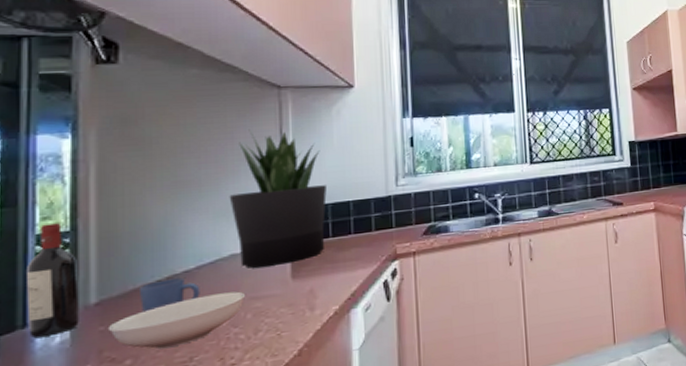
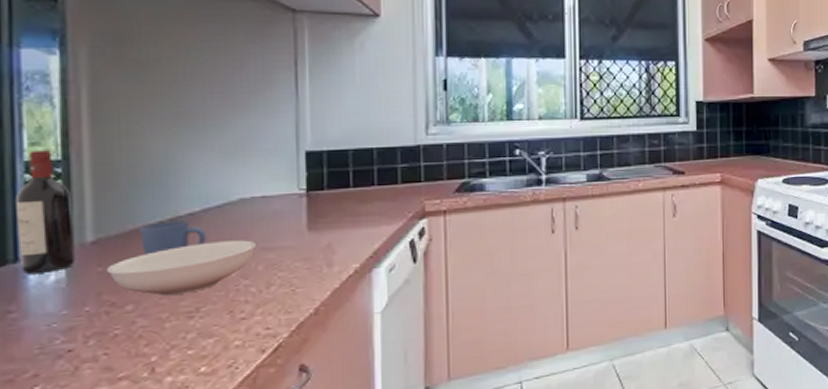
planter: present [229,129,327,268] -> none [237,57,347,215]

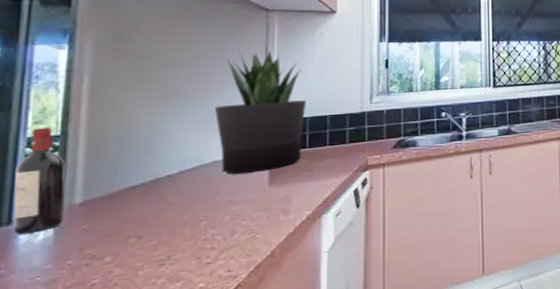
bowl: present [106,240,257,297] -> none [90,195,225,248]
mug: present [138,220,207,255] -> none [122,181,182,213]
planter: none [237,57,347,215] -> present [214,47,306,174]

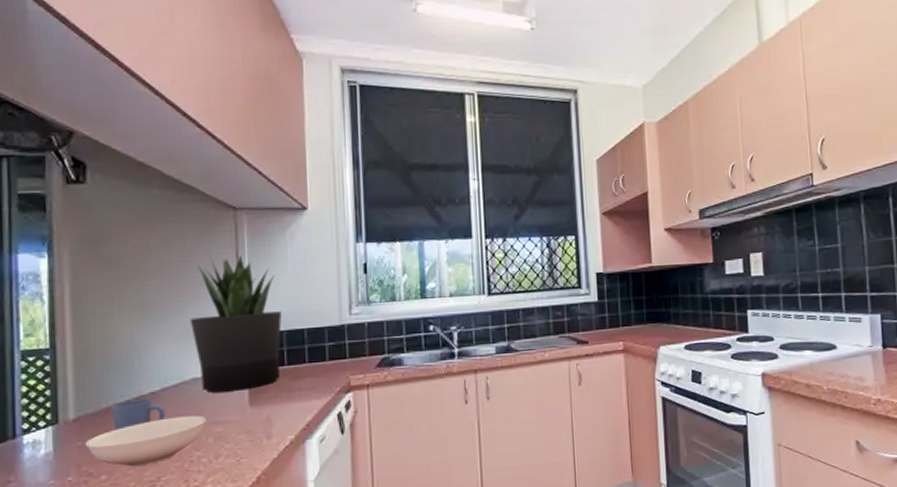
wine bottle: present [13,127,65,234] -> none [14,340,60,448]
bowl: none [90,195,225,248] -> present [85,415,207,467]
mug: none [122,181,182,213] -> present [110,399,166,431]

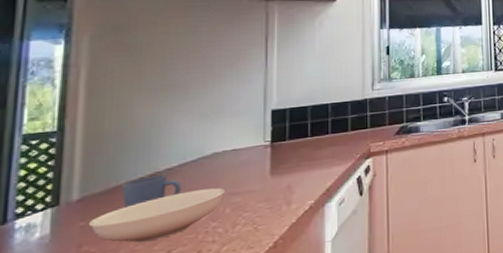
planter: present [189,252,282,393] -> none [214,37,307,166]

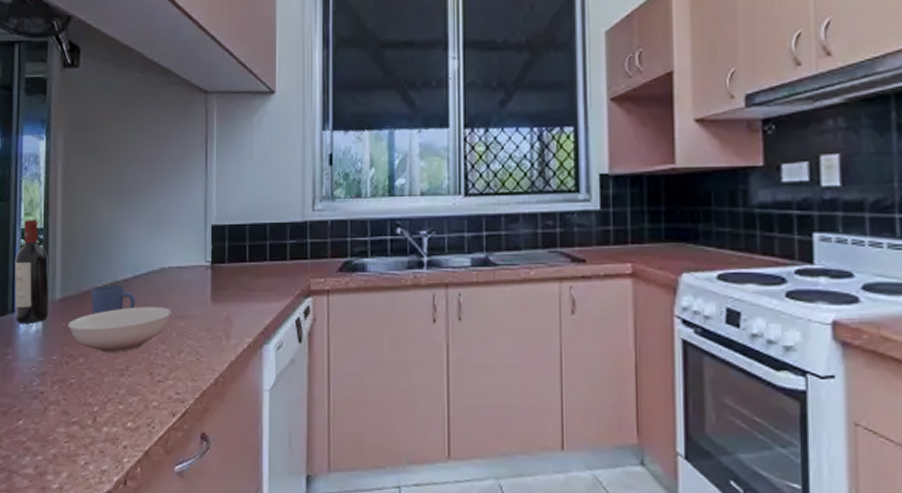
wine bottle: none [8,123,62,234] -> present [15,220,49,323]

